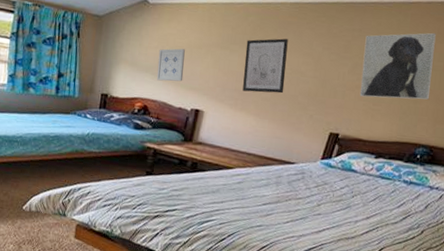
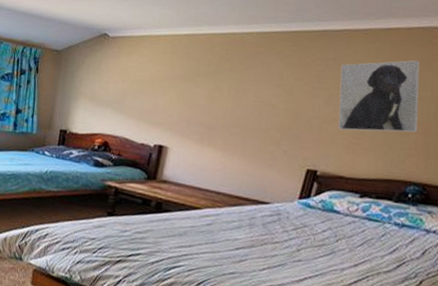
wall art: present [156,48,185,82] -> none [117,82,147,116]
wall art: present [242,38,288,94] -> none [209,69,256,128]

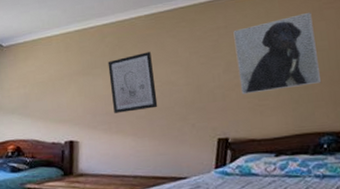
wall art: none [209,69,256,128] -> present [107,52,158,113]

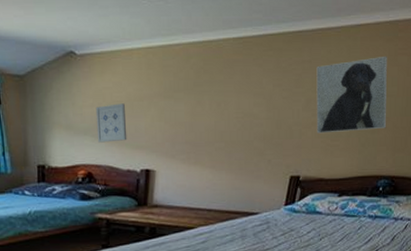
wall art: none [21,83,51,120] -> present [95,103,127,143]
wall art: present [107,52,158,113] -> none [191,79,238,143]

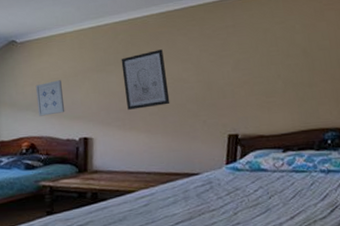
wall art: none [191,79,238,143] -> present [121,49,170,110]
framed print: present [316,55,387,134] -> none [241,12,325,92]

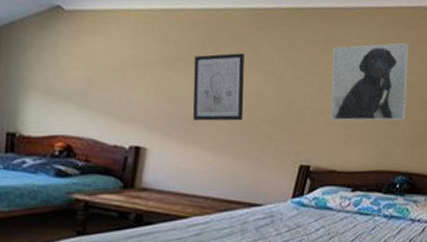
wall art: present [35,80,65,116] -> none [81,69,117,112]
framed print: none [241,12,325,92] -> present [330,42,409,121]

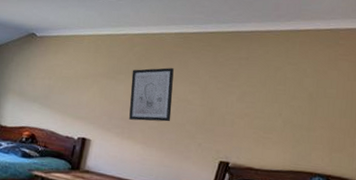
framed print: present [330,42,409,121] -> none [249,60,327,128]

